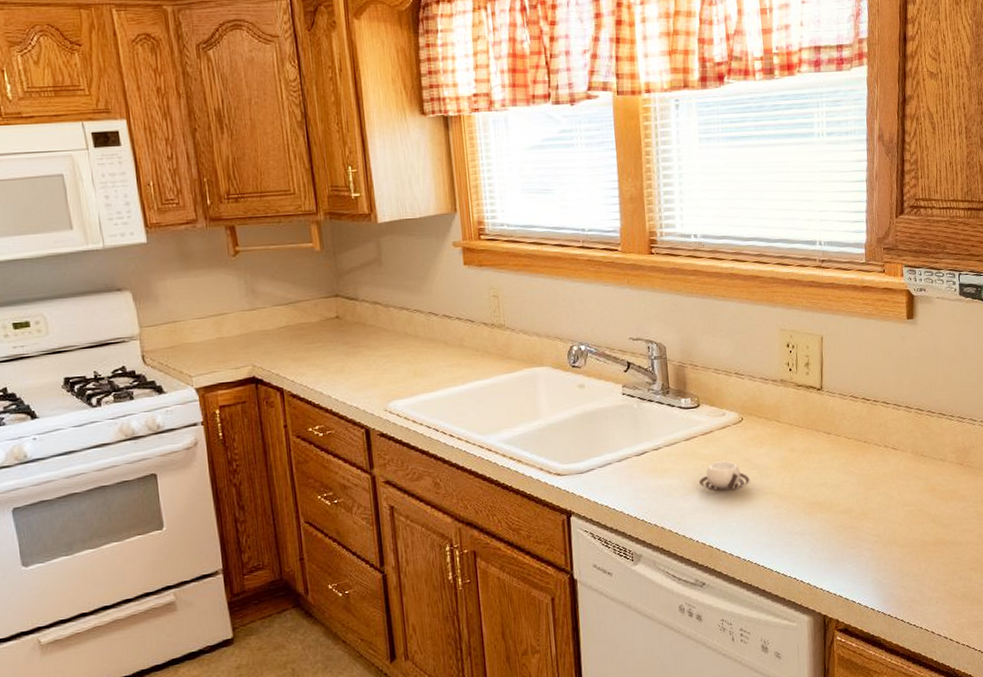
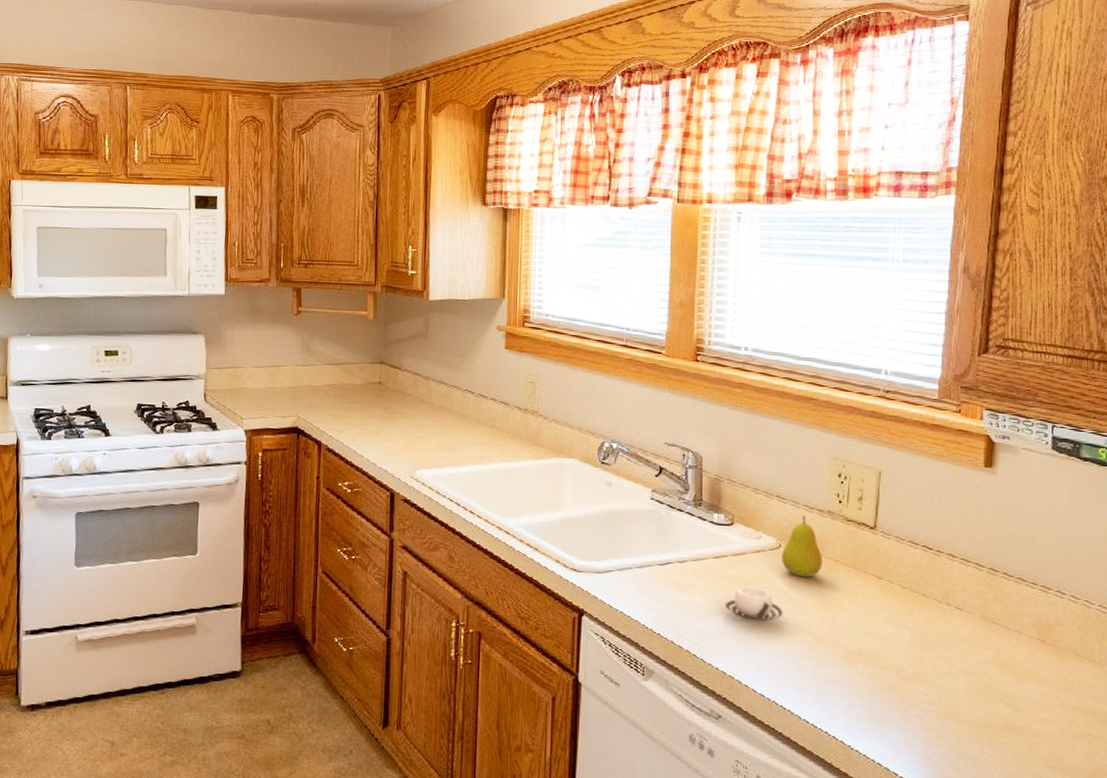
fruit: none [744,387,780,445] -> present [782,515,822,578]

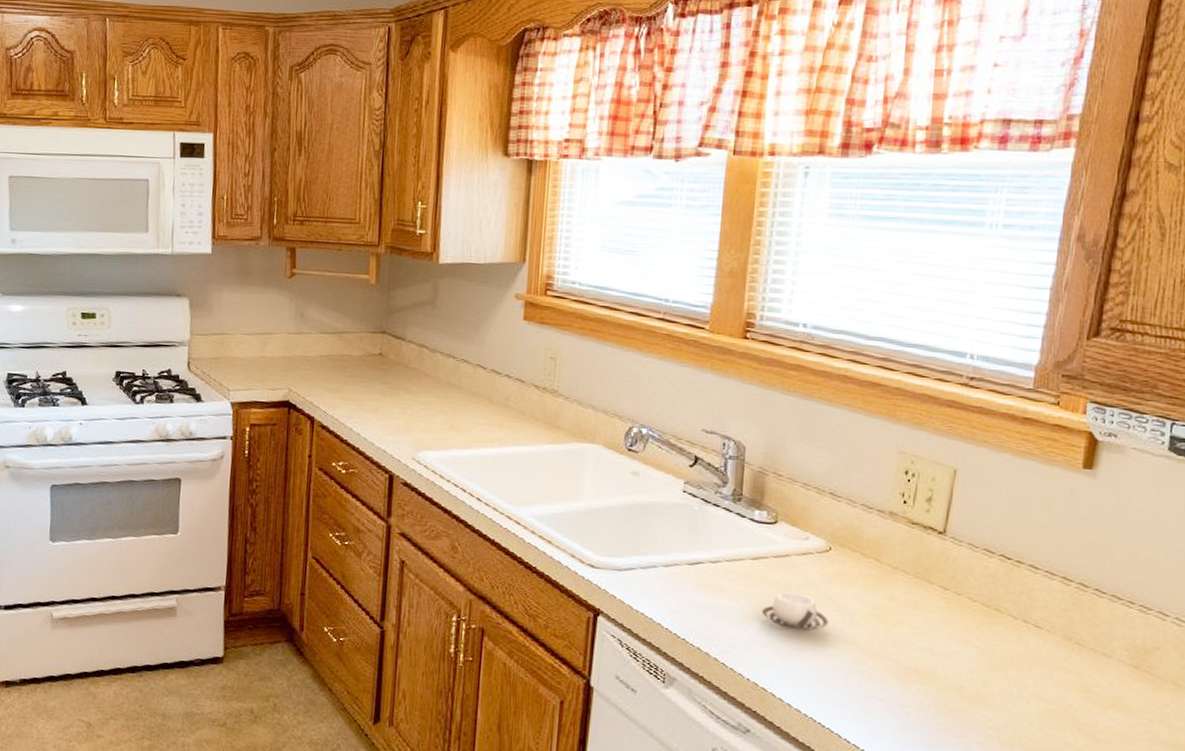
fruit: present [782,515,822,578] -> none [831,515,879,585]

